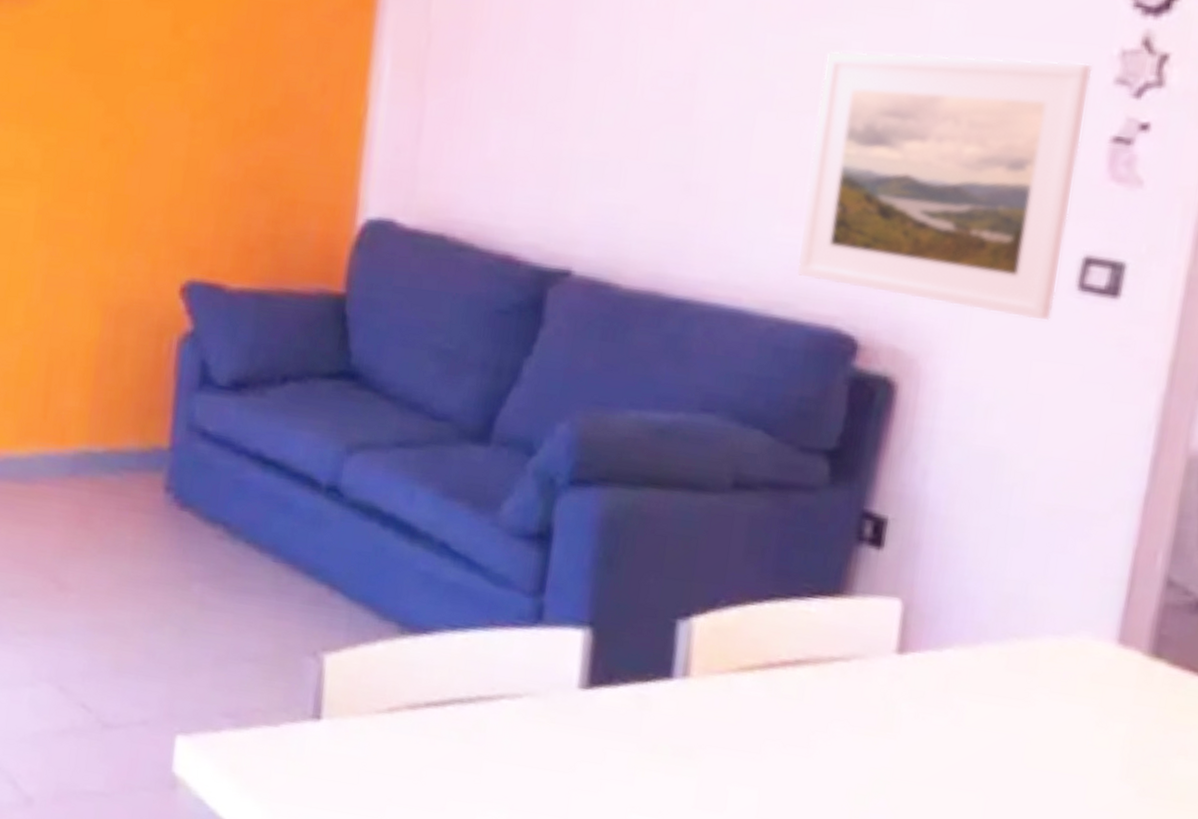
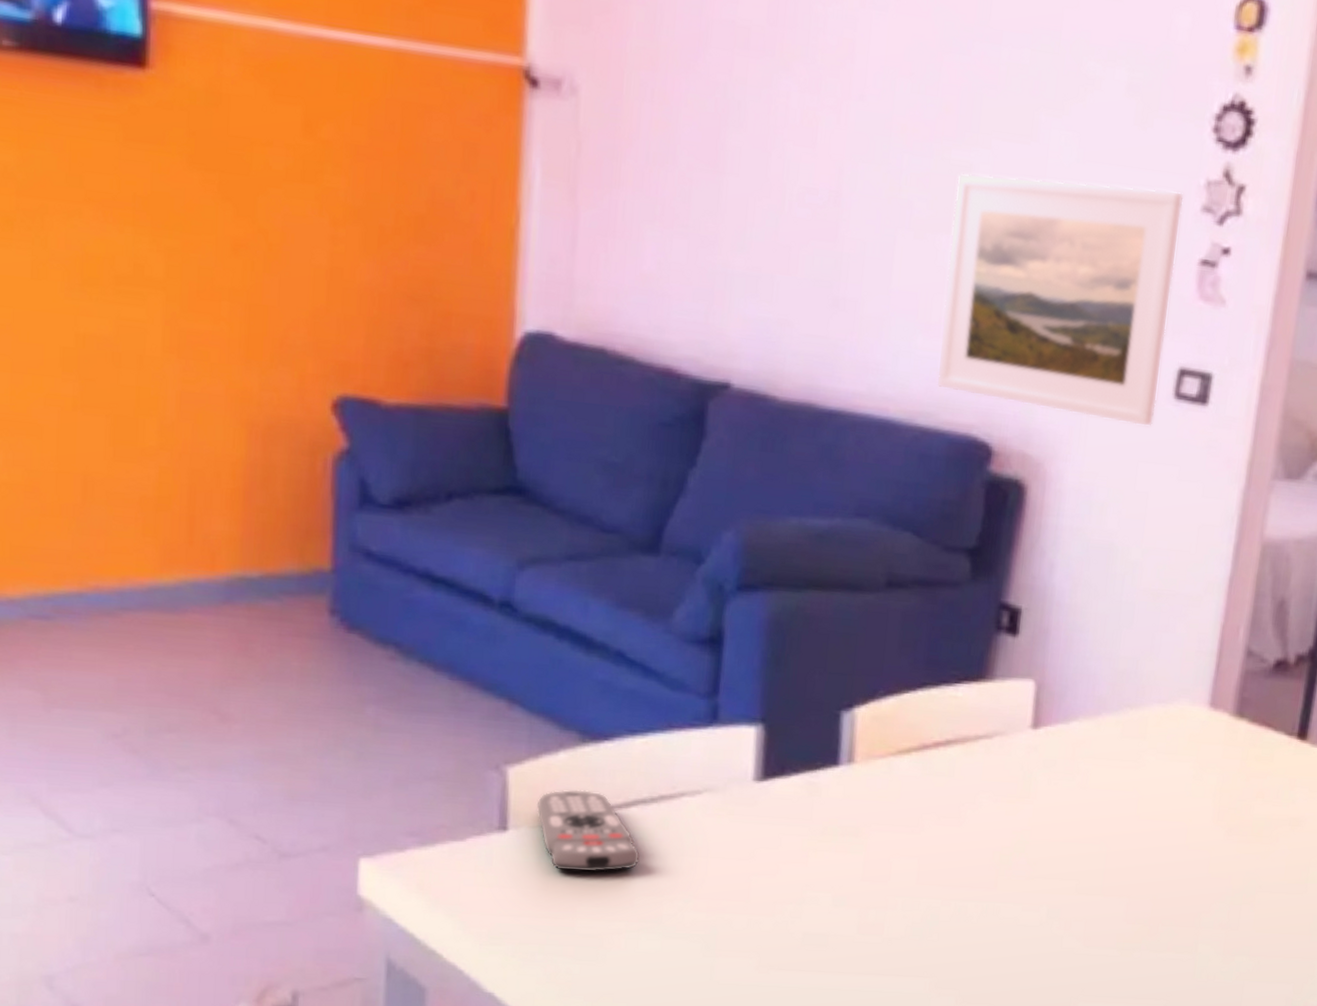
remote control: none [351,682,454,773] -> present [536,790,640,872]

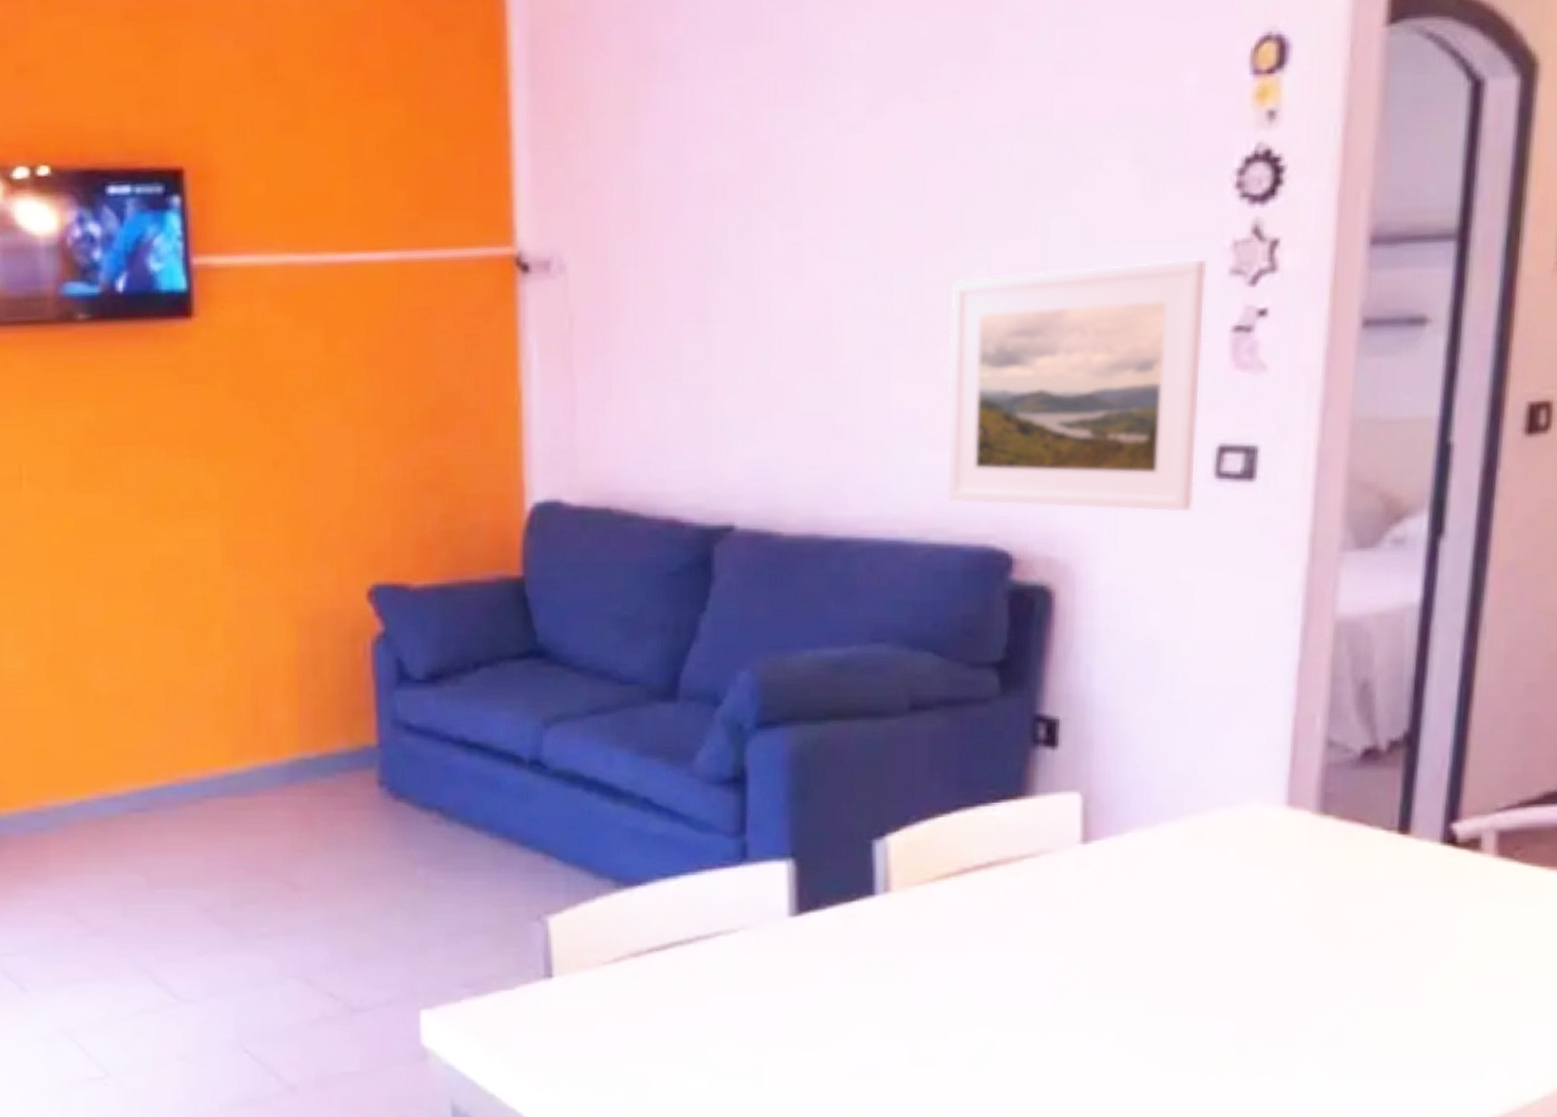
remote control: present [536,790,640,872] -> none [578,935,681,1014]

